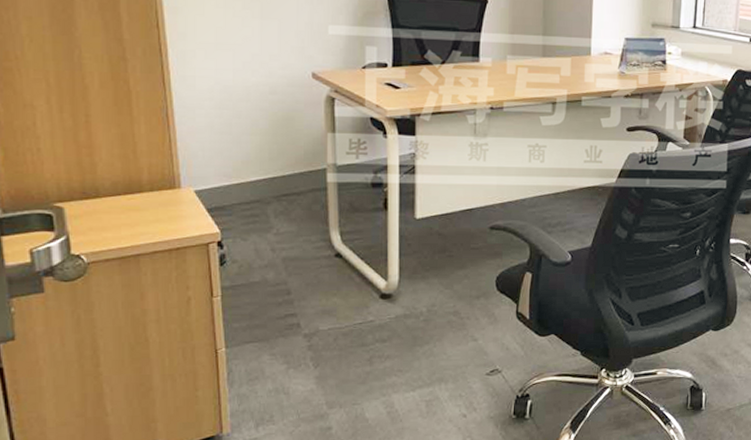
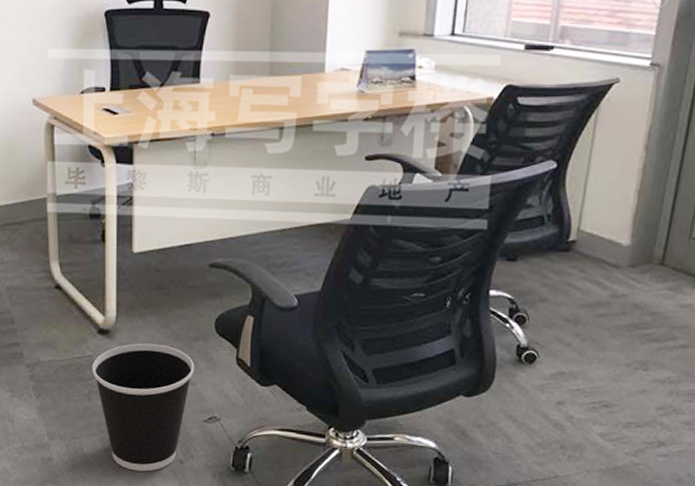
wastebasket: none [374,304,477,430] -> present [92,343,195,472]

